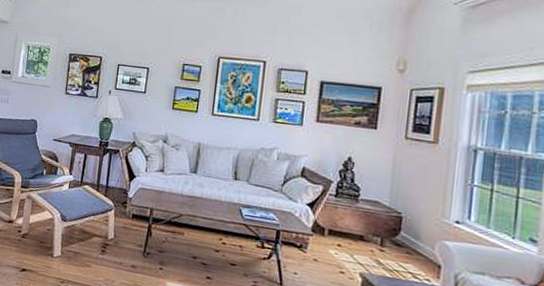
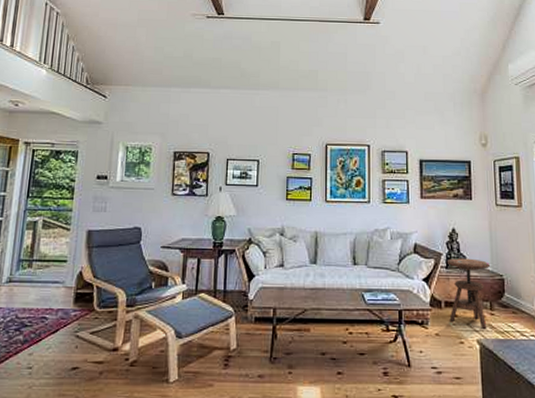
side table: none [331,187,389,264] -> present [446,258,491,329]

